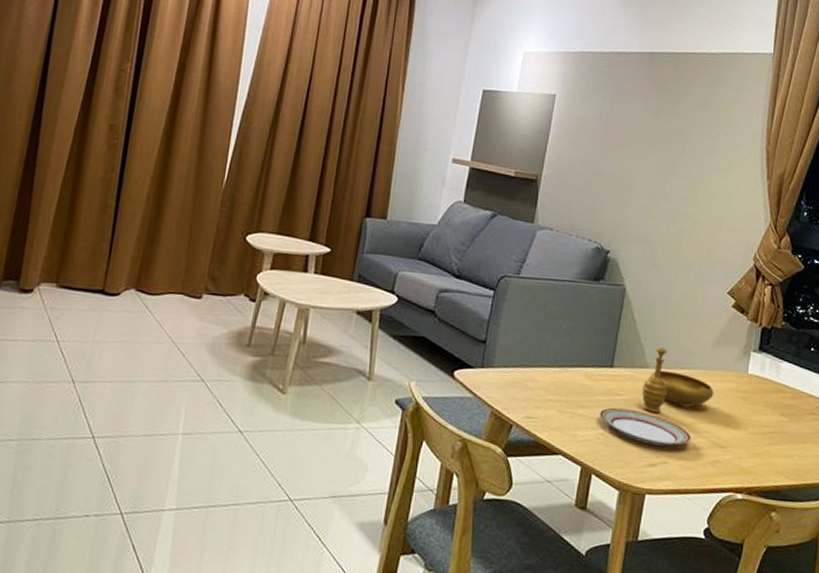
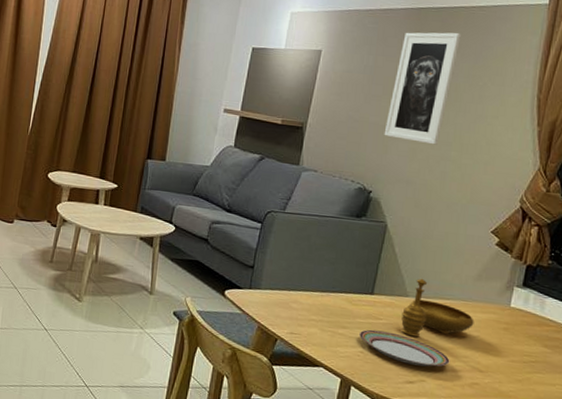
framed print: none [620,77,693,200] -> present [384,32,461,145]

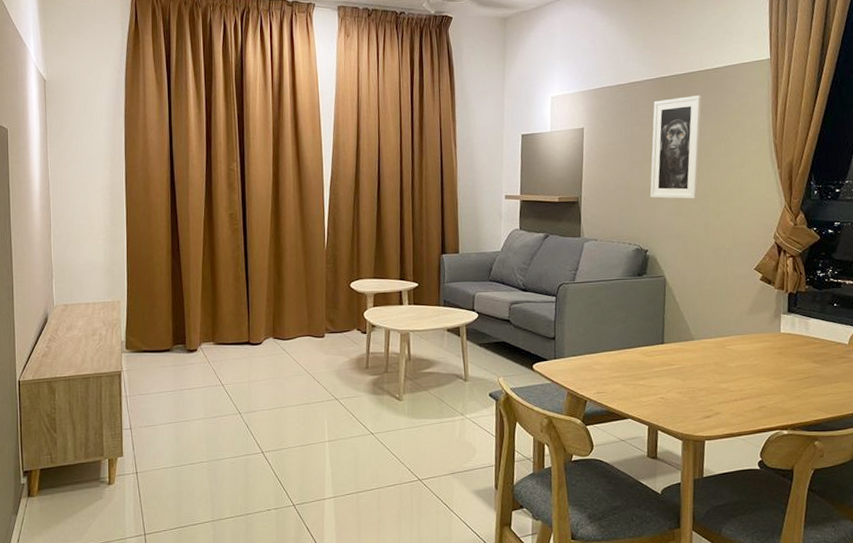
plate: present [359,329,450,367] -> none [658,375,738,401]
decorative bowl: present [400,278,474,337] -> none [691,321,753,375]

